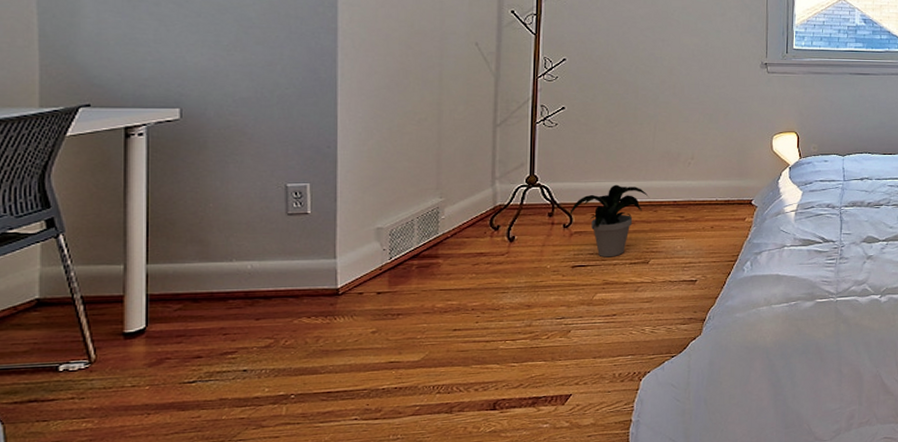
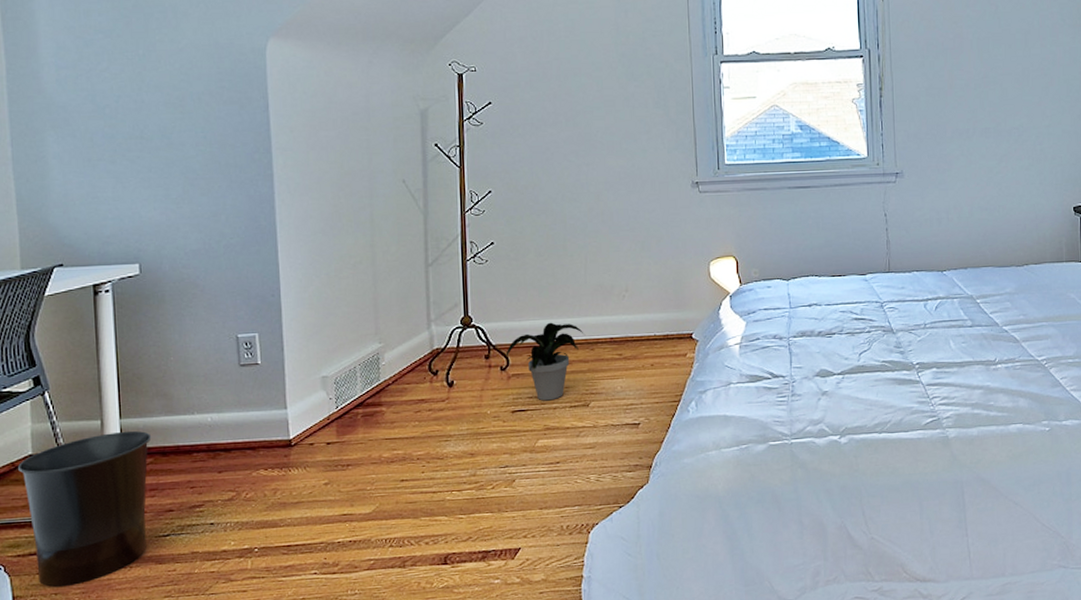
waste bin: none [22,276,182,434] -> present [18,430,152,587]

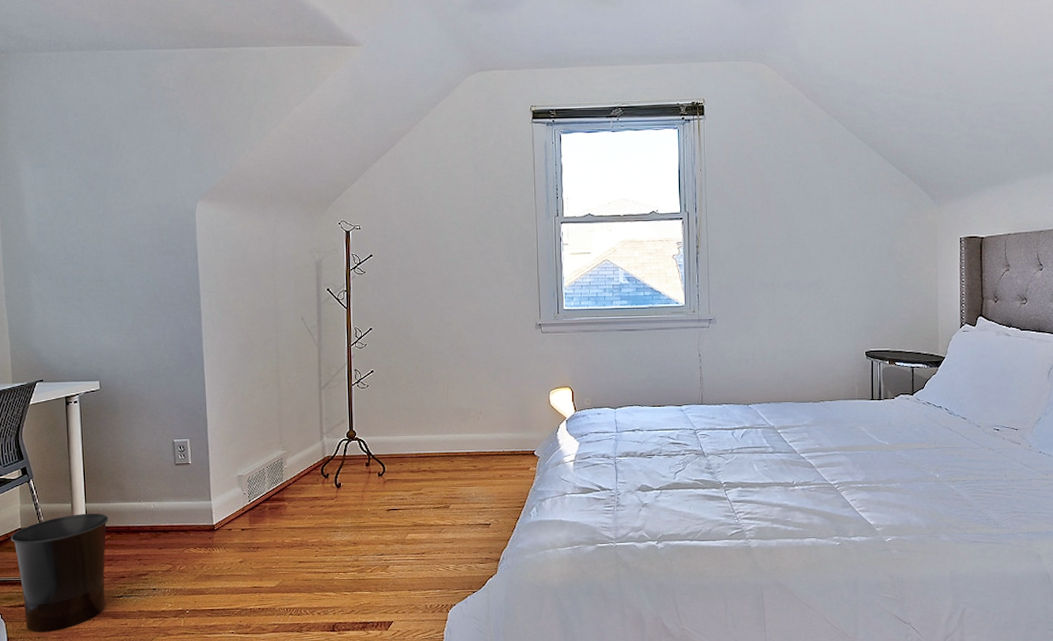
potted plant: present [505,322,586,401] -> none [382,438,447,502]

